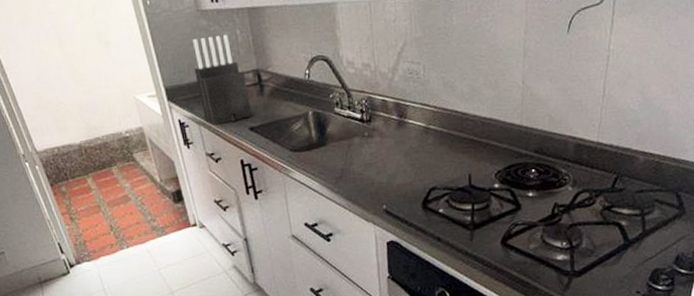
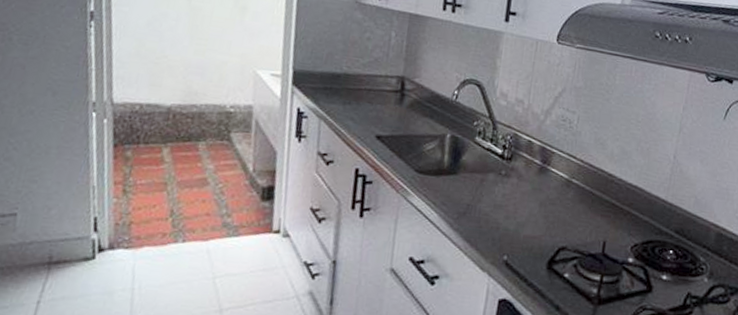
knife block: present [193,34,252,126] -> none [328,29,388,125]

